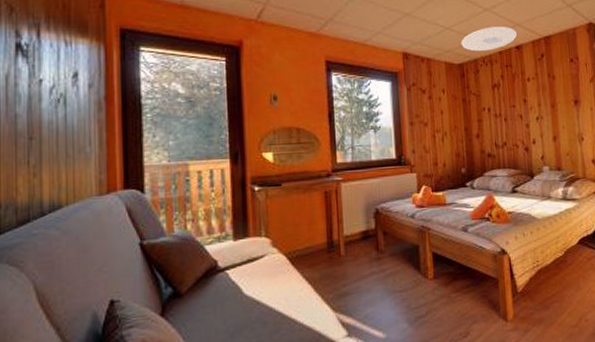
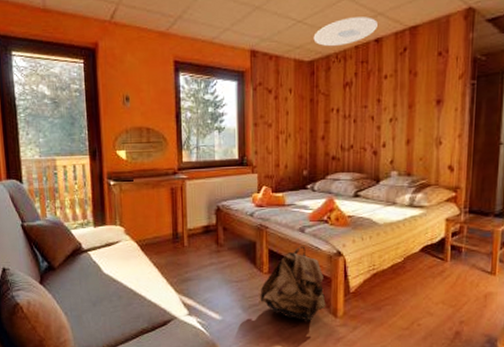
backpack: none [426,246,496,331] -> present [260,246,326,322]

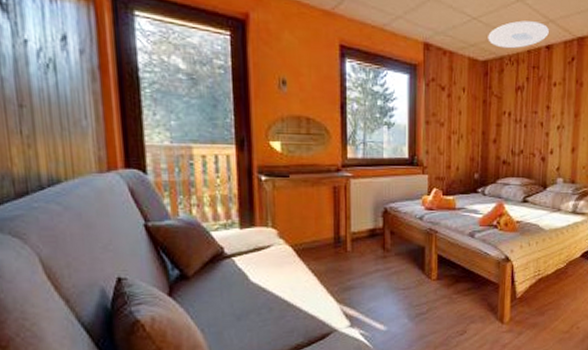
backpack: present [260,246,326,322] -> none [427,251,493,330]

